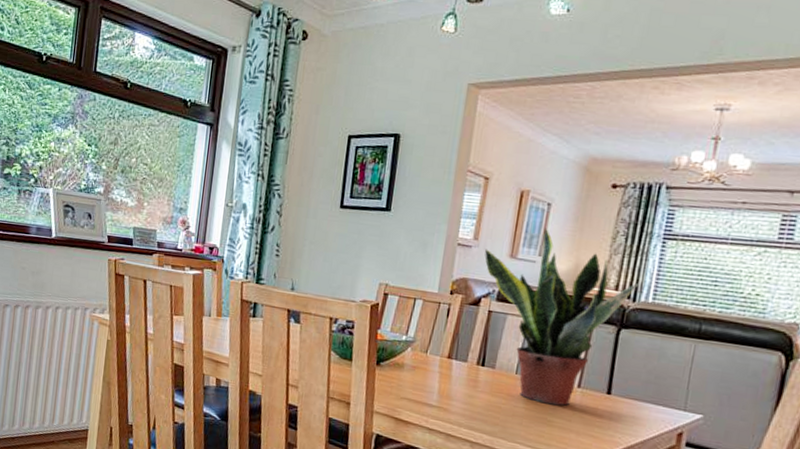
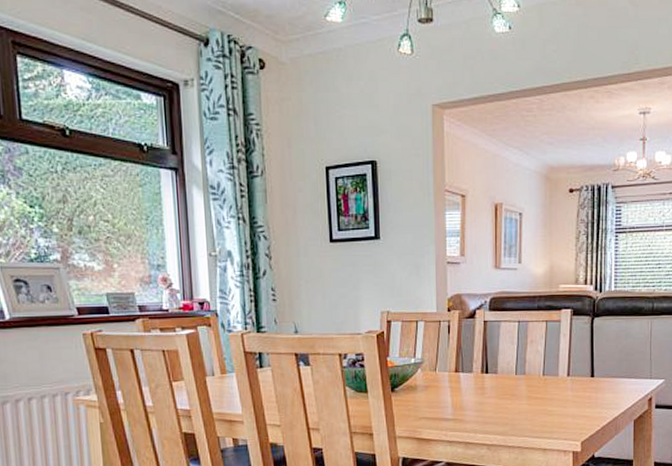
potted plant: present [484,228,639,406] -> none [471,236,603,397]

